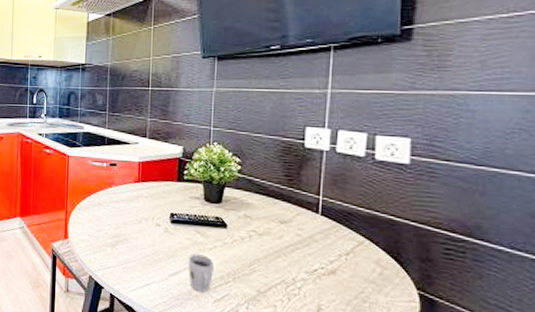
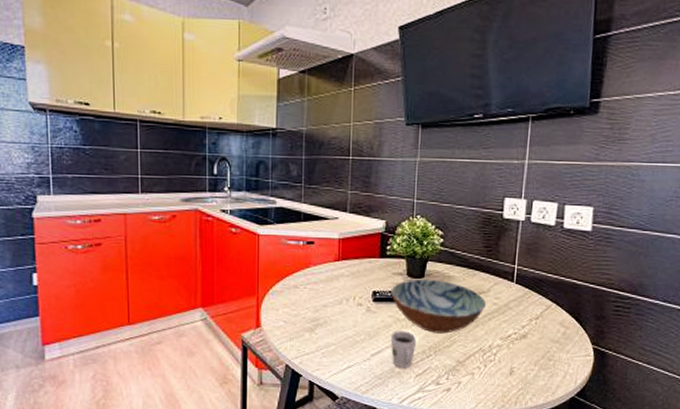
bowl: none [188,204,289,261] -> present [391,279,487,334]

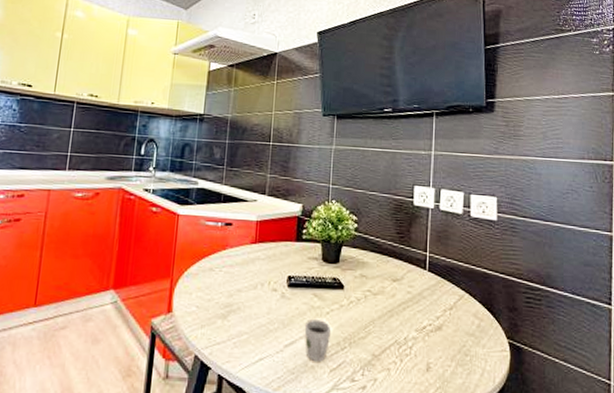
bowl: present [391,279,487,334] -> none [306,264,401,324]

